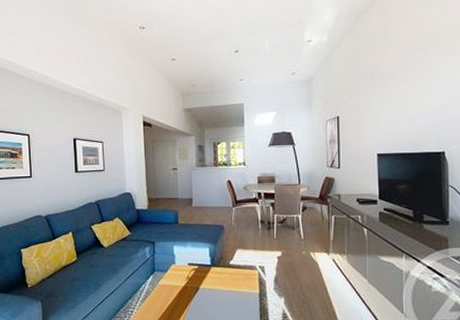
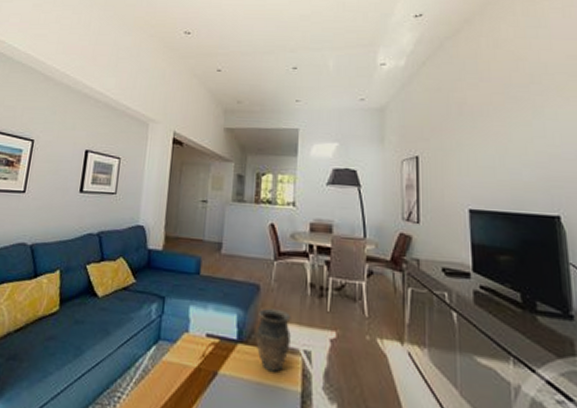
vase: none [224,240,249,282] -> present [256,308,291,372]

